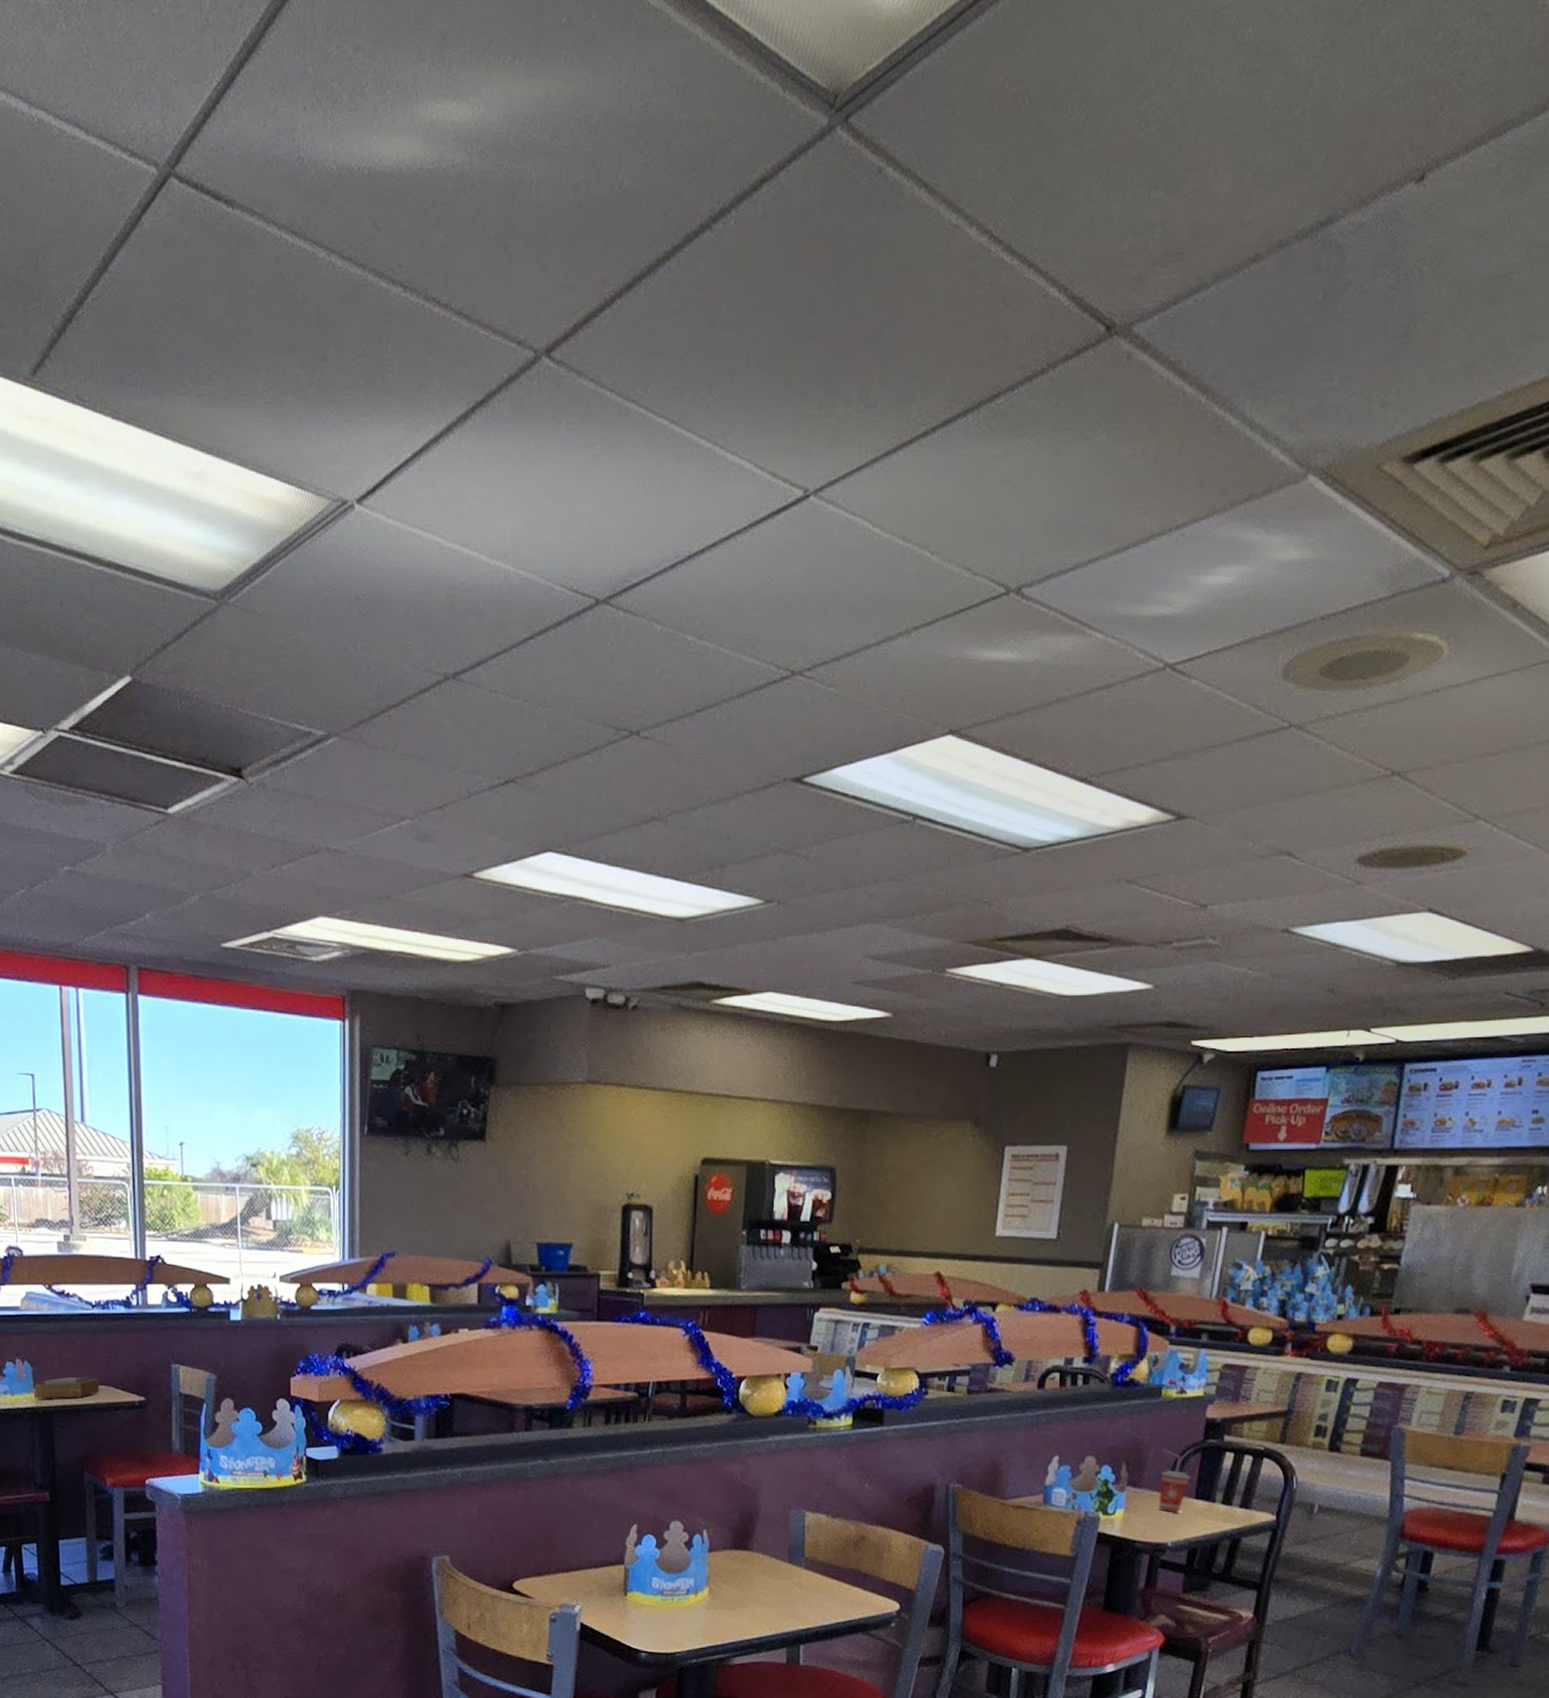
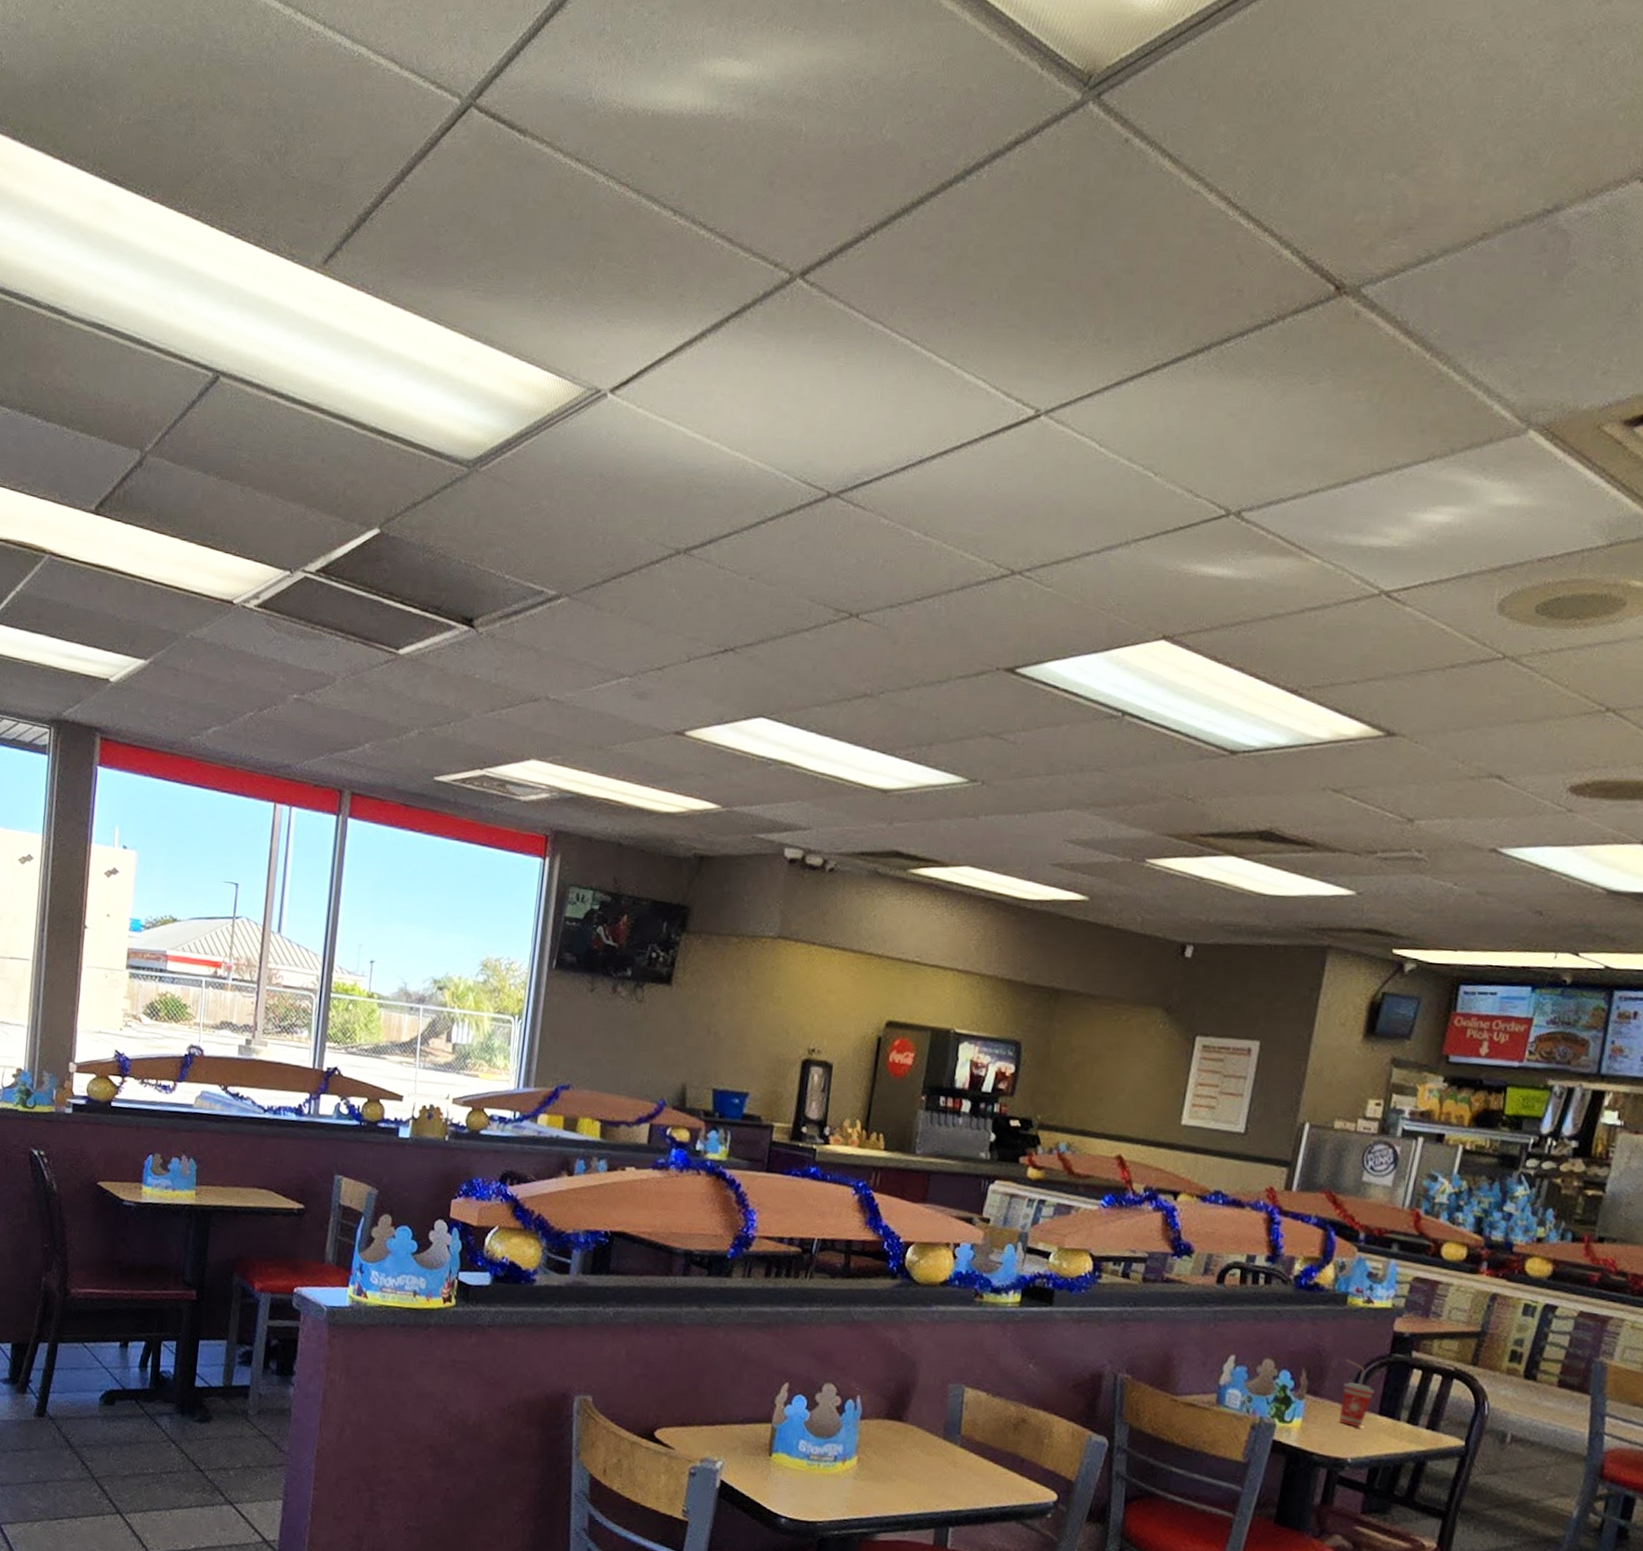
napkin holder: present [34,1376,100,1399] -> none [195,1178,261,1200]

